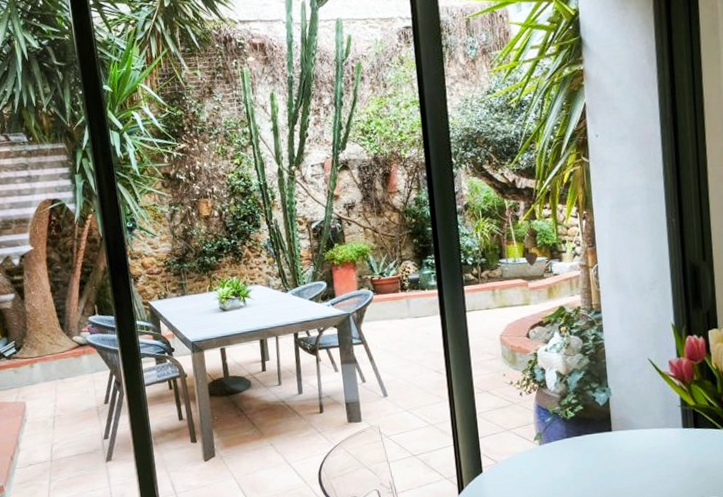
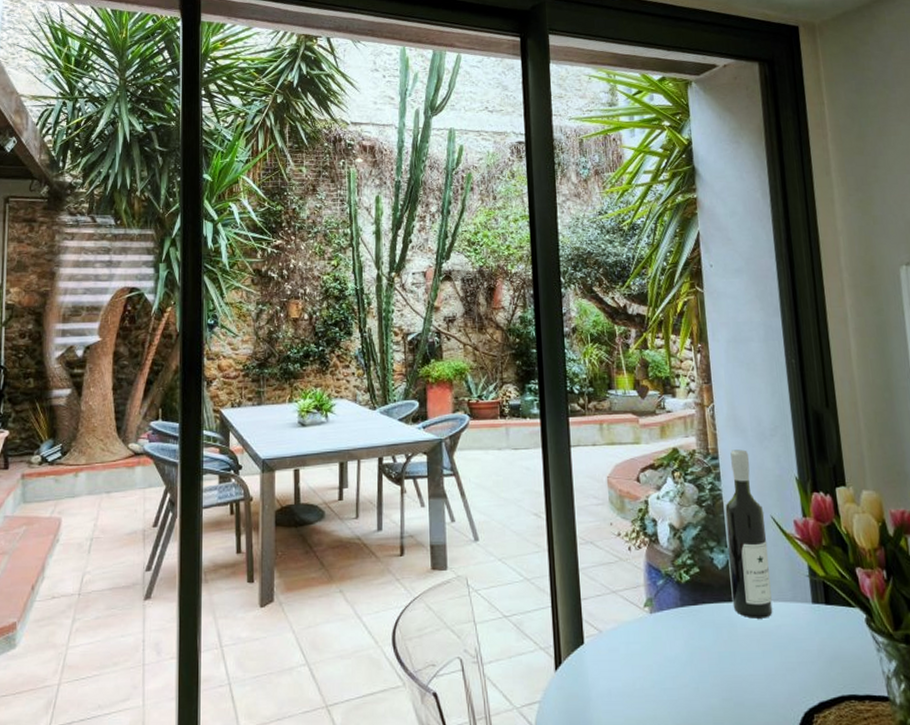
bottle: none [606,303,647,444] -> present [725,449,773,619]

